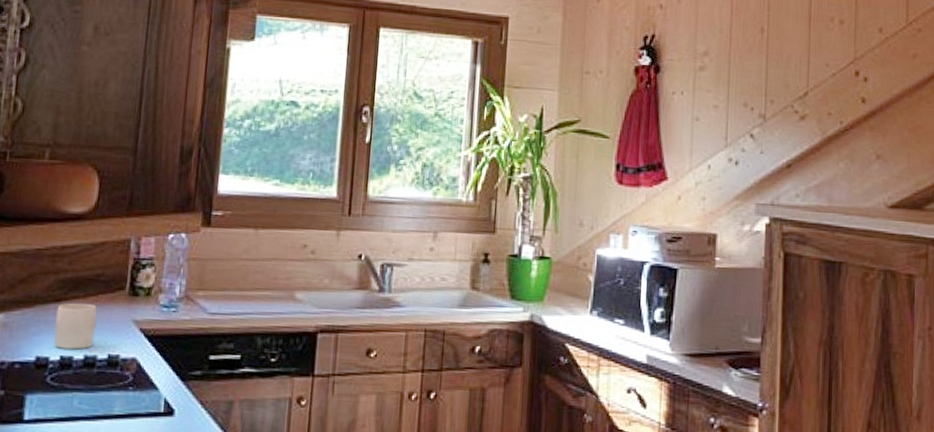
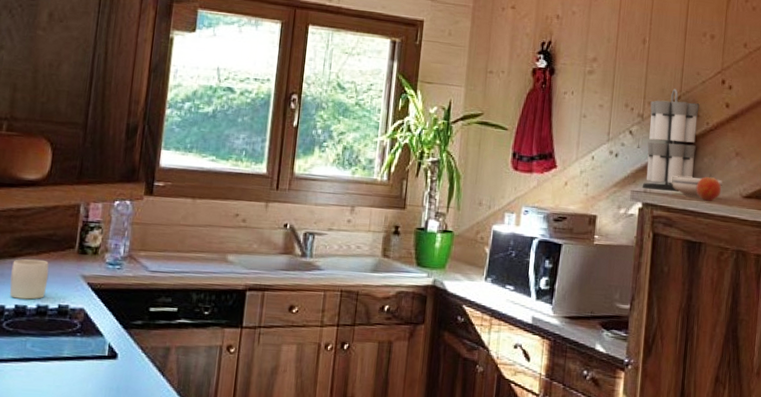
spice rack: none [768,83,831,203] -> present [642,89,700,192]
bowl: none [802,185,863,210] -> present [671,176,723,198]
fruit: none [831,181,862,213] -> present [696,174,722,201]

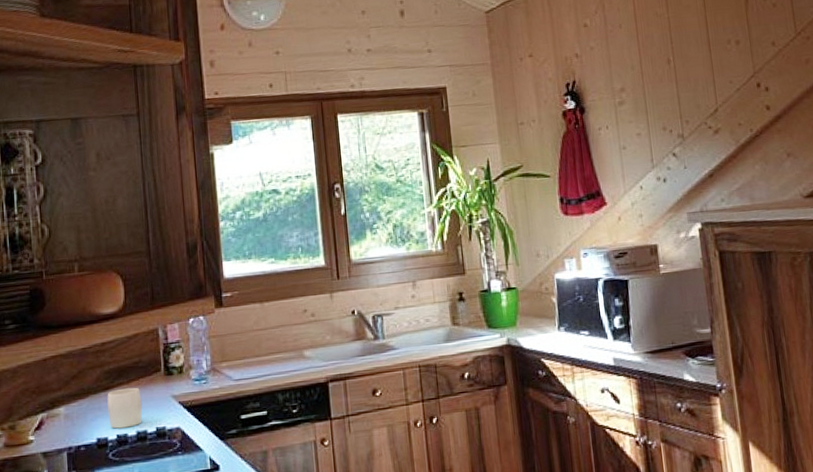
spice rack: present [642,89,700,192] -> none [688,102,747,208]
bowl: present [671,176,723,198] -> none [725,184,780,208]
fruit: present [696,174,722,201] -> none [753,180,781,209]

